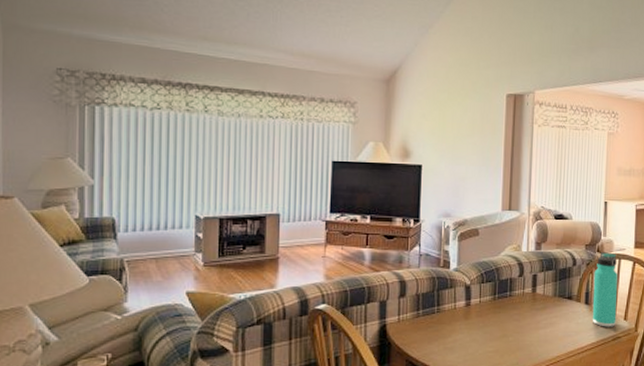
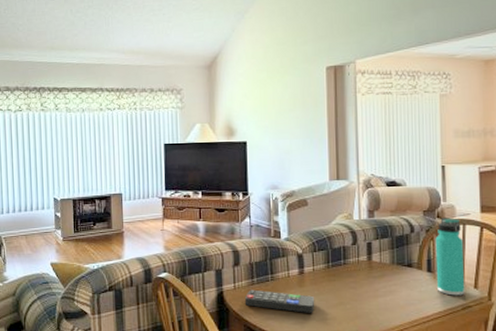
remote control: none [408,322,480,346] -> present [244,289,315,313]

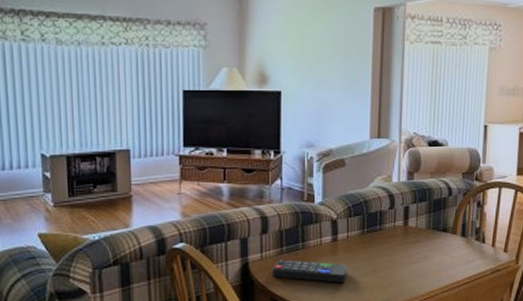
thermos bottle: present [435,218,465,296] -> none [468,180,498,260]

